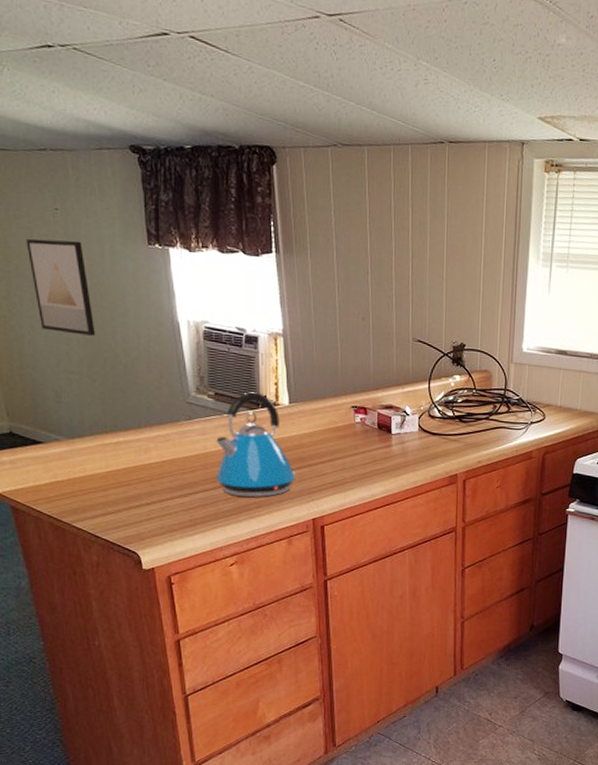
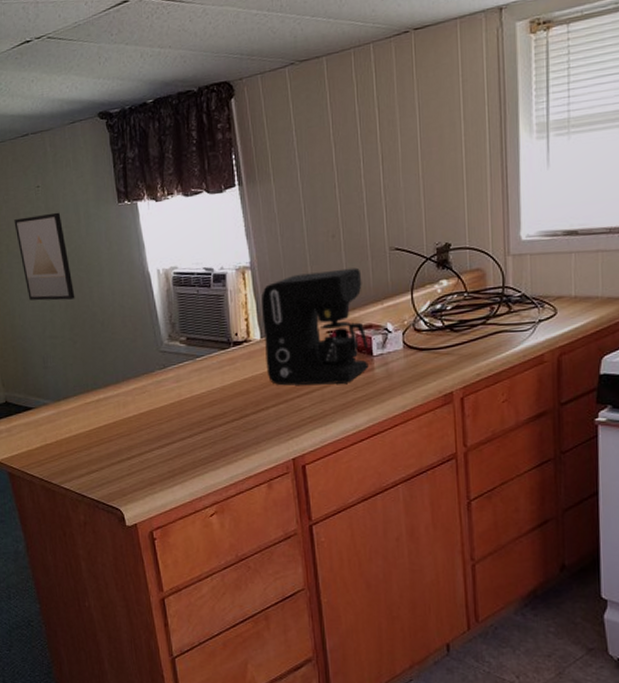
kettle: present [214,392,295,498] -> none [188,331,272,442]
coffee maker: none [291,348,388,456] -> present [261,267,369,386]

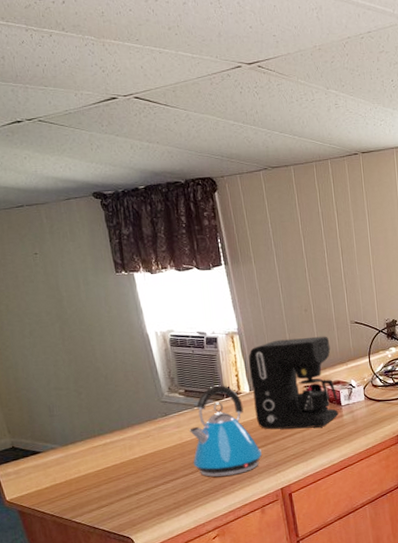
wall art: present [14,212,75,301] -> none [13,277,78,356]
kettle: none [188,331,272,442] -> present [188,385,262,477]

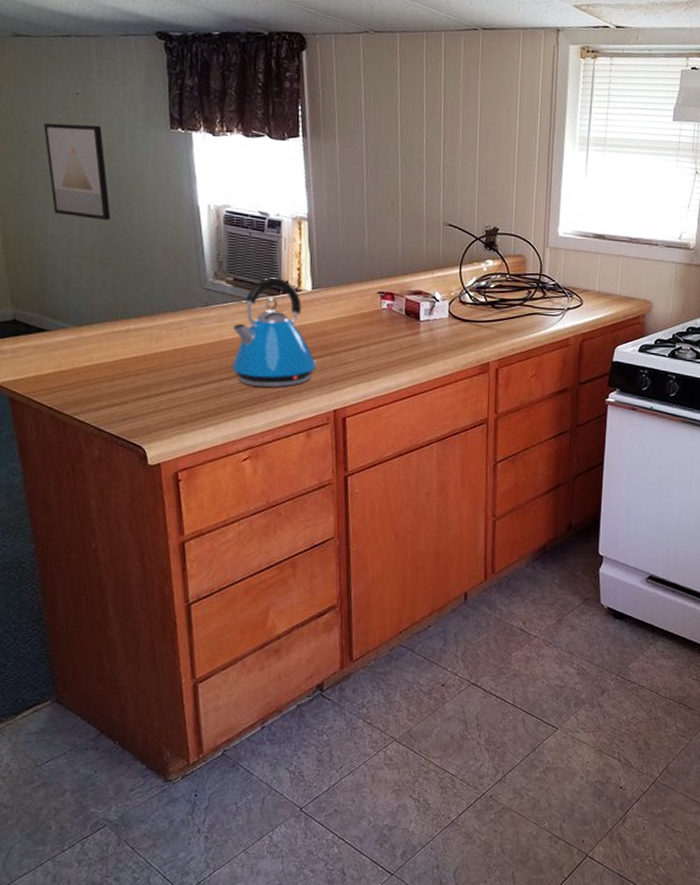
wall art: none [13,277,78,356] -> present [44,123,111,220]
coffee maker: present [248,336,339,430] -> none [315,233,416,343]

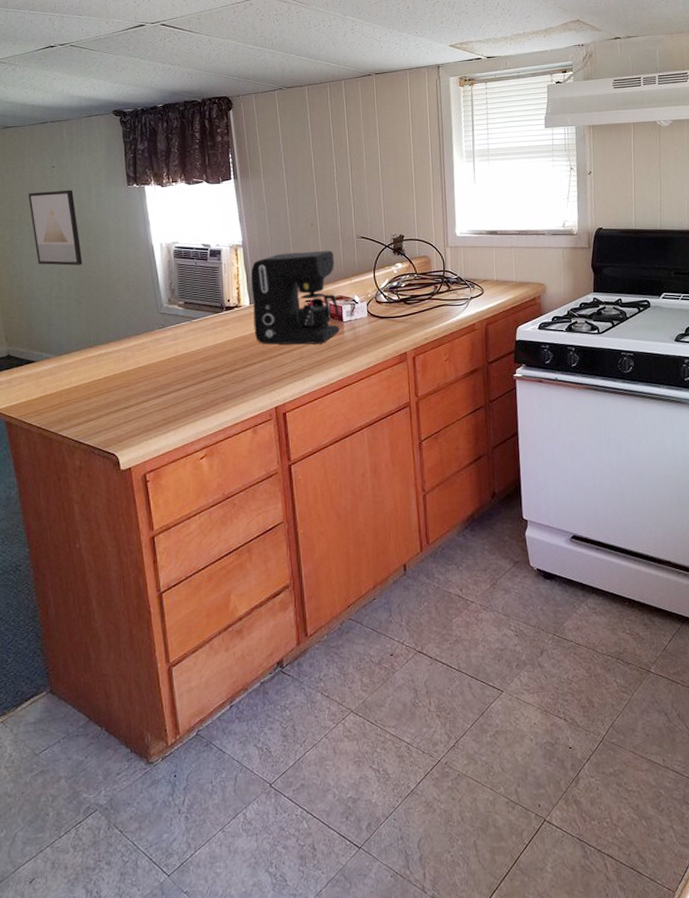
kettle: present [231,277,316,388] -> none [185,297,257,393]
coffee maker: none [315,233,416,343] -> present [250,250,340,345]

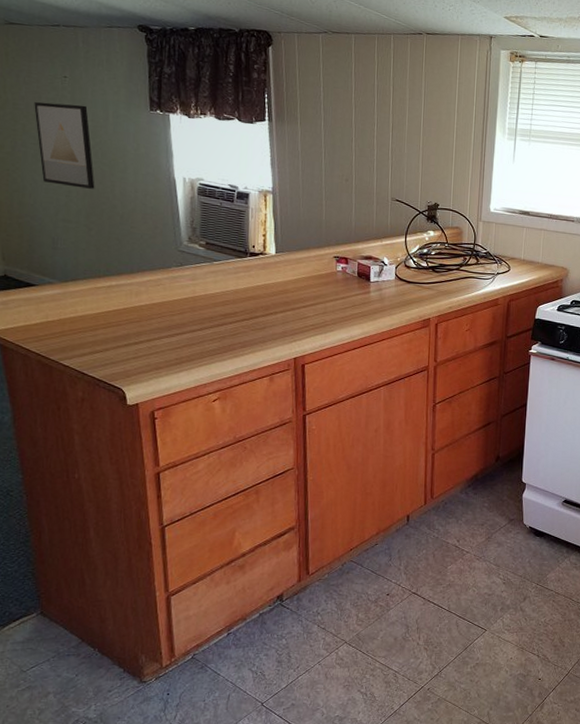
coffee maker: present [250,250,340,345] -> none [278,205,367,301]

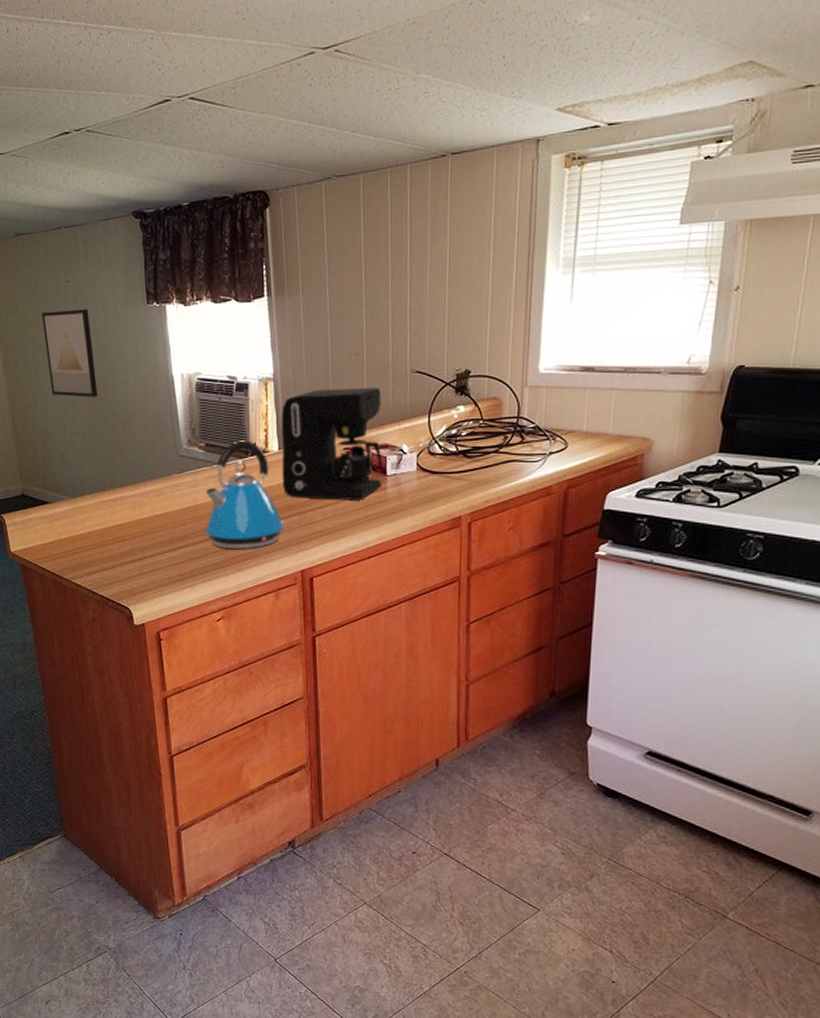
kettle: none [203,242,279,338] -> present [204,440,284,550]
coffee maker: none [278,205,367,301] -> present [281,387,383,500]

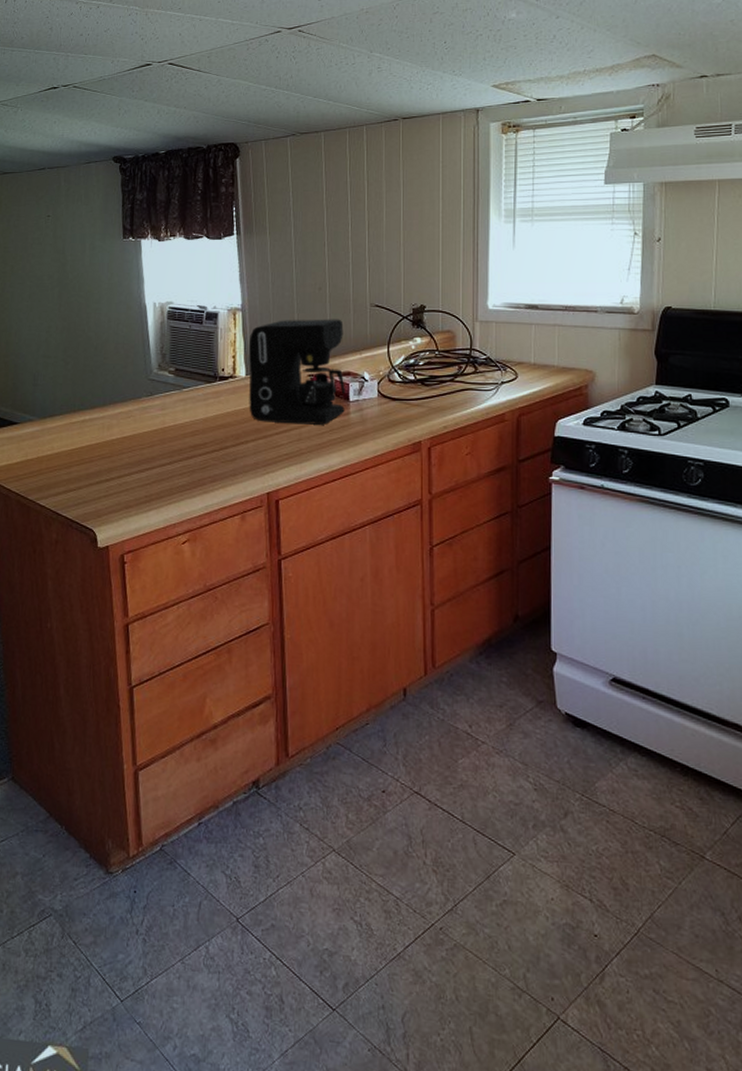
wall art: present [42,308,98,397] -> none [21,241,72,323]
kettle: present [204,440,284,550] -> none [172,366,250,472]

